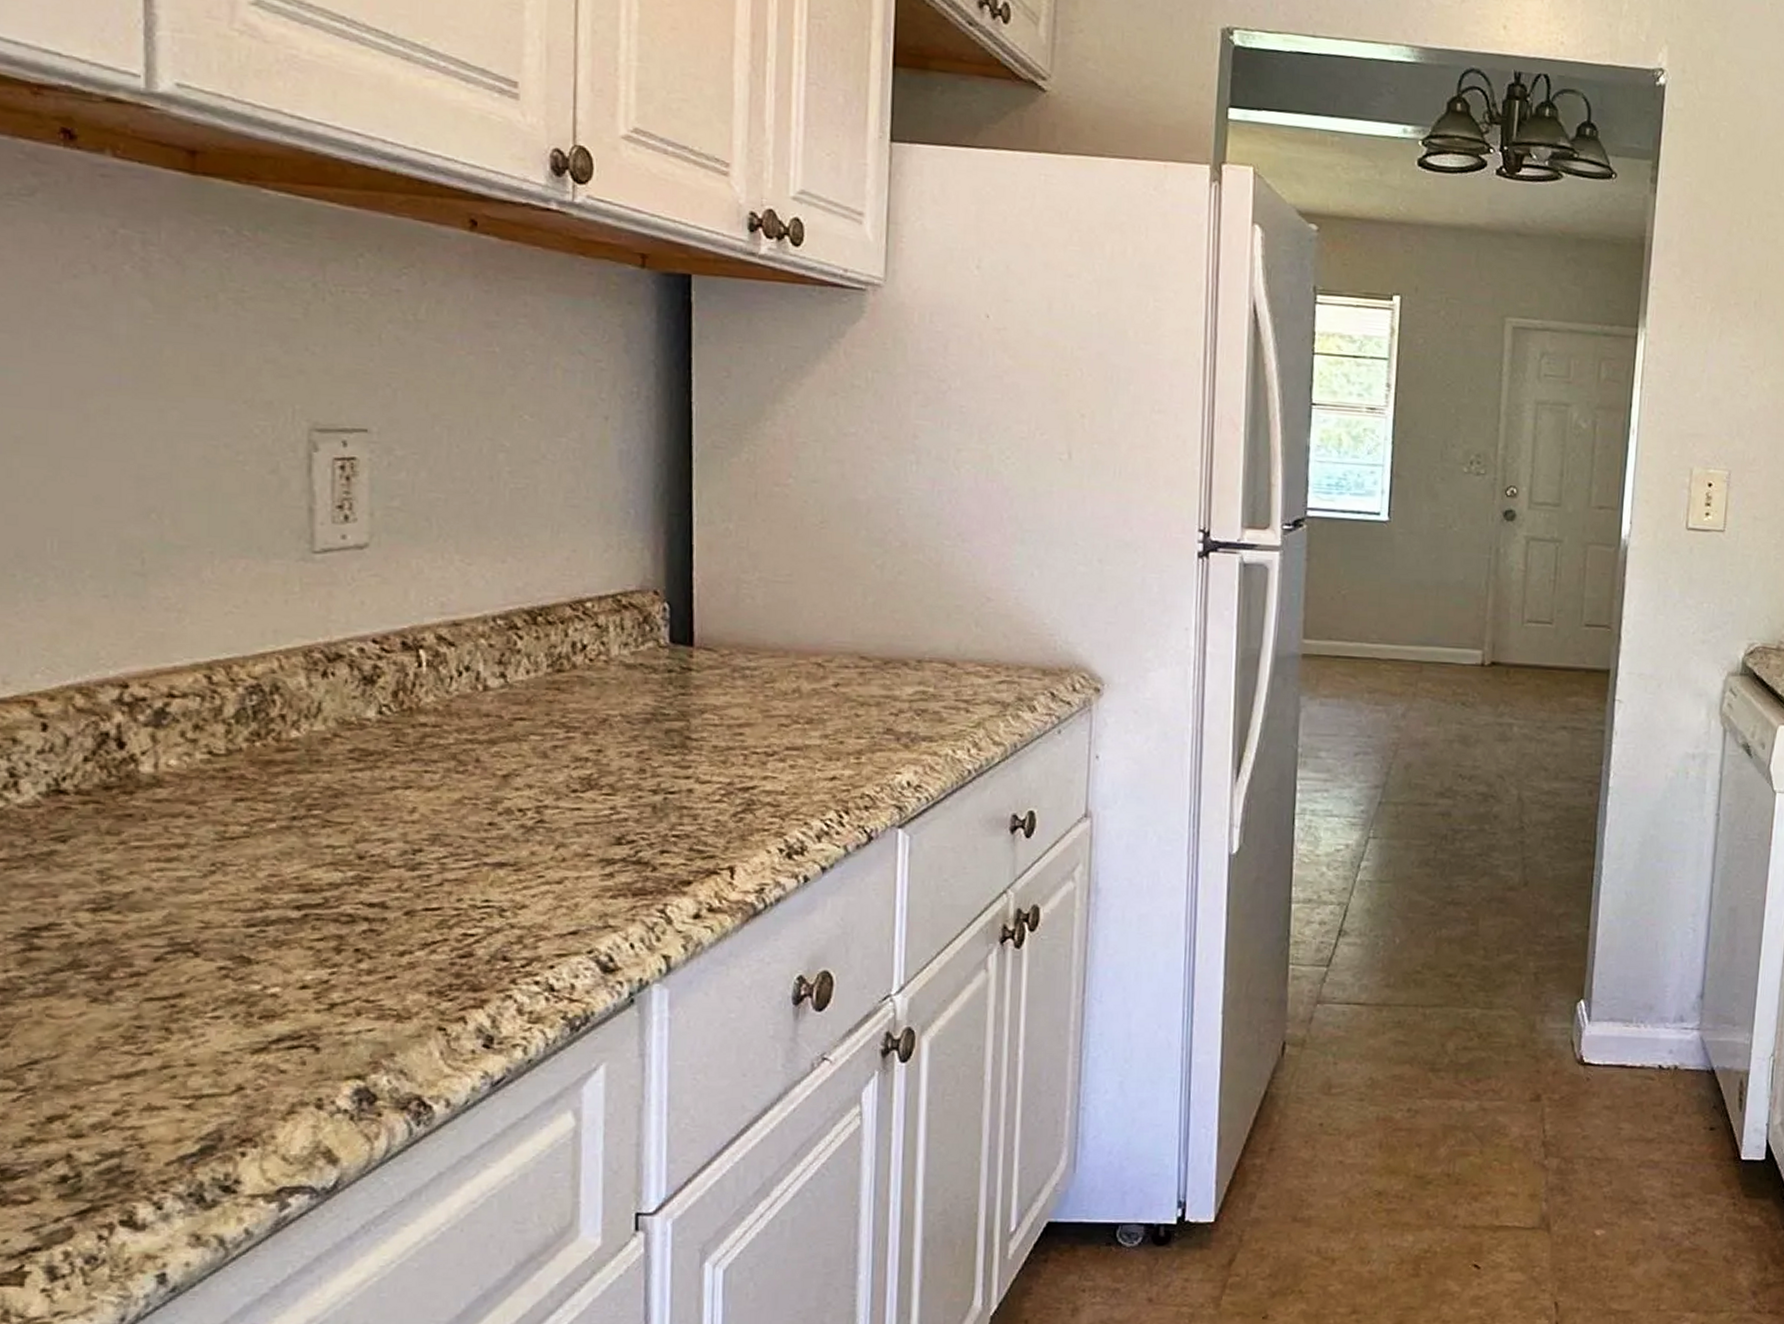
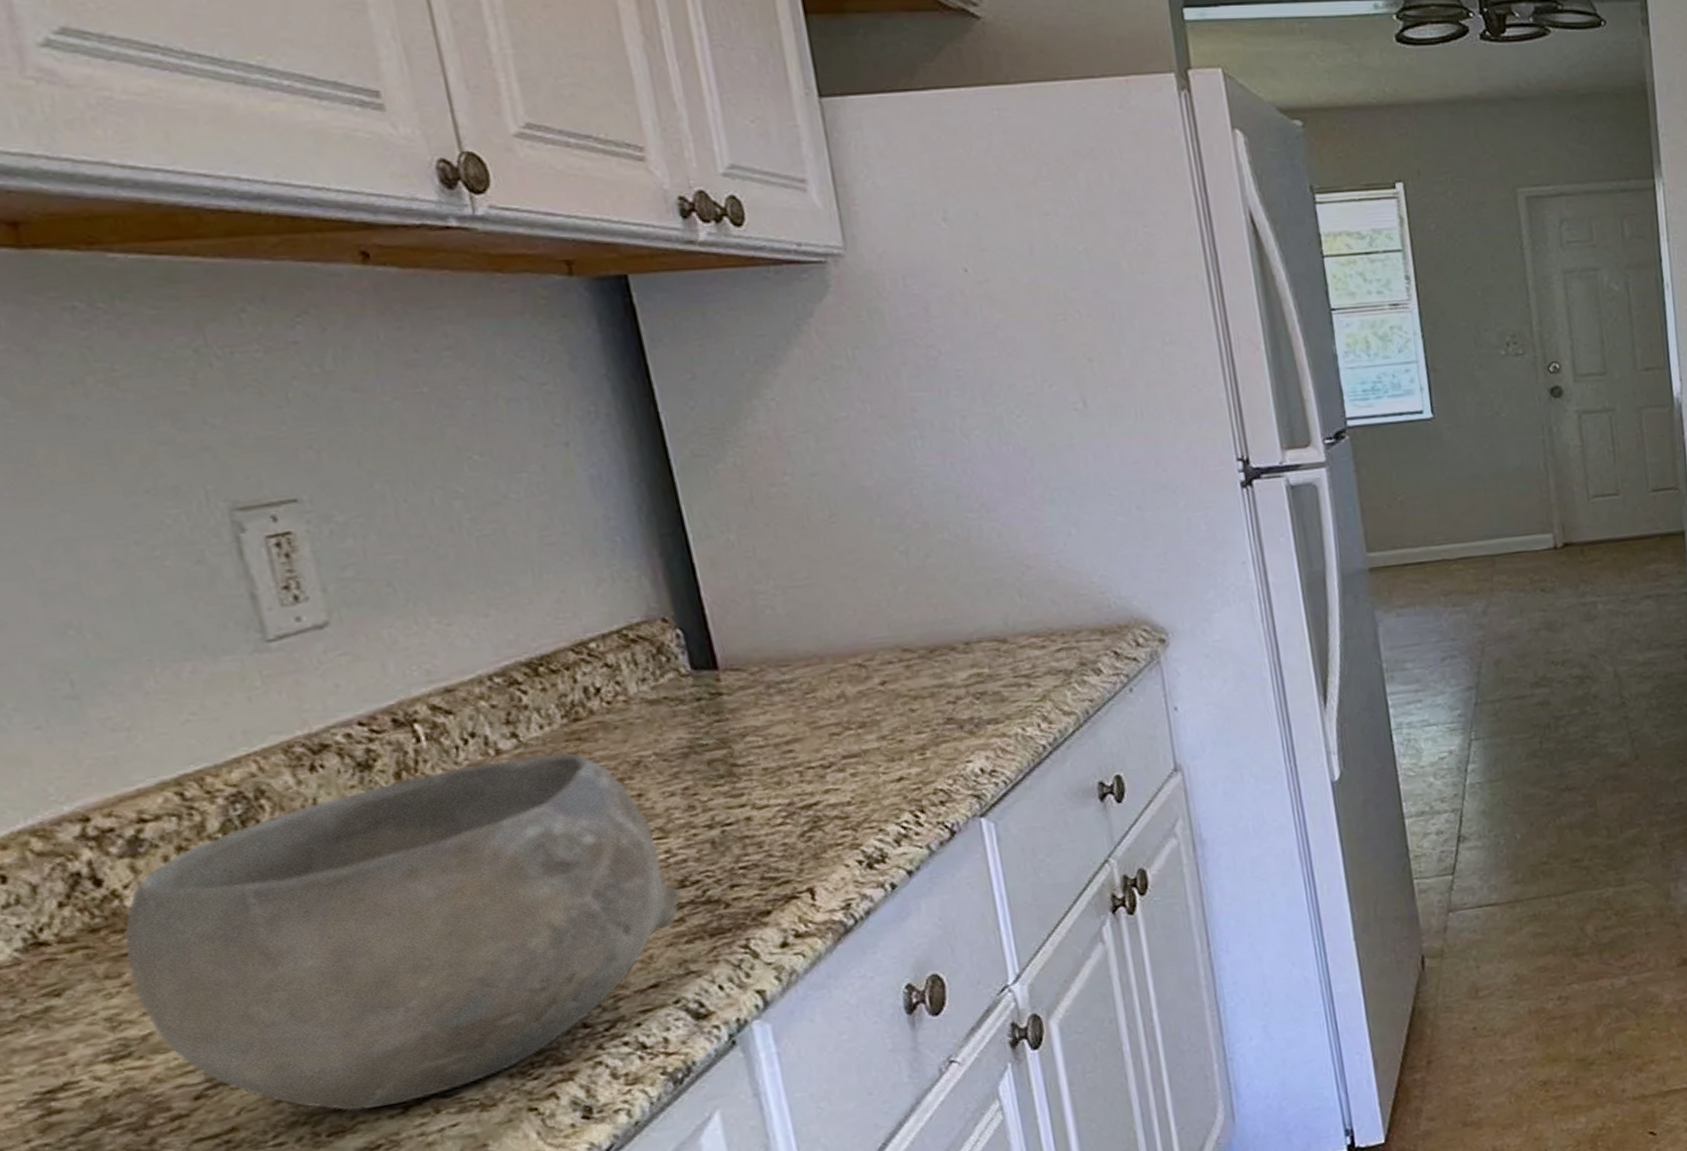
bowl: none [127,696,615,1001] -> present [125,753,681,1111]

